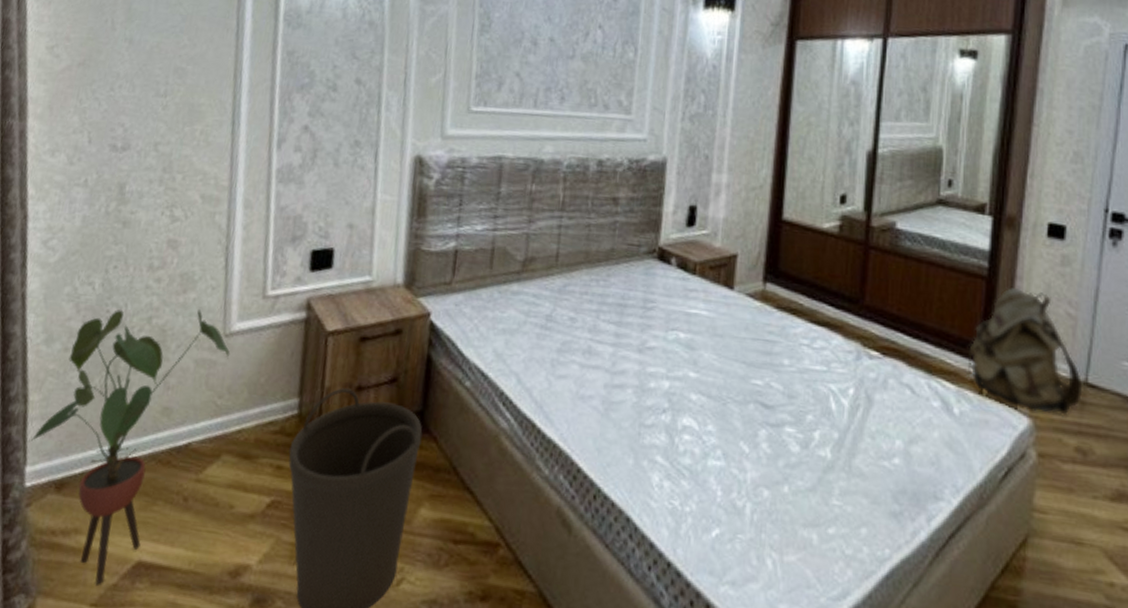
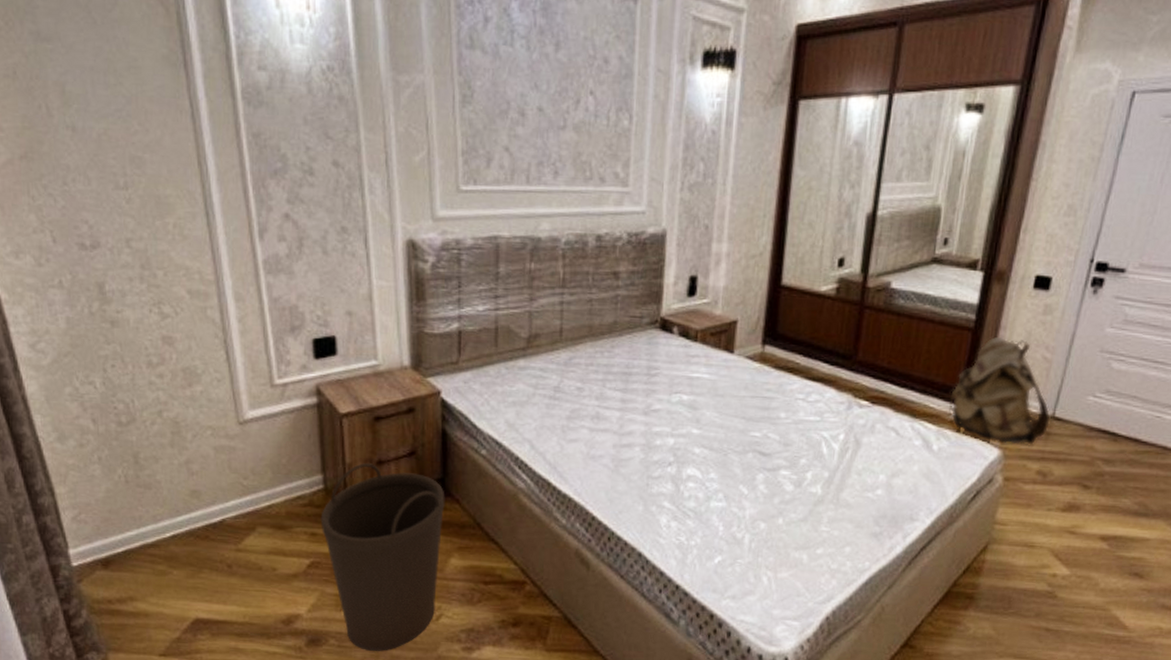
house plant: present [28,309,230,585] -> none [65,401,247,640]

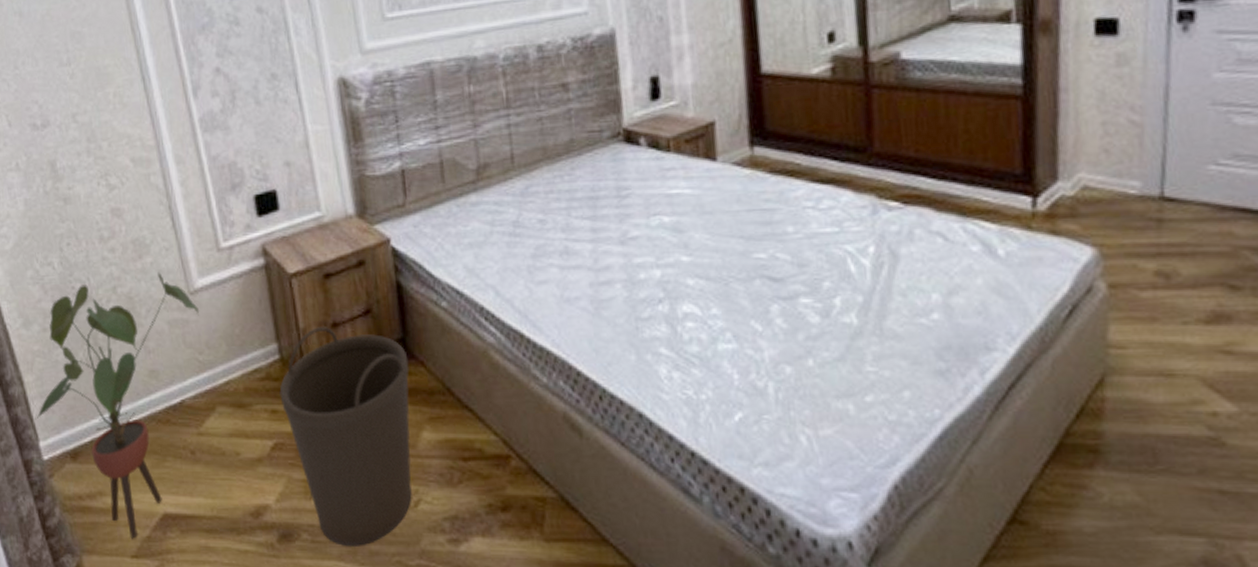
house plant: none [65,401,247,640] -> present [35,272,199,539]
backpack: present [947,336,1051,445] -> none [1008,101,1159,238]

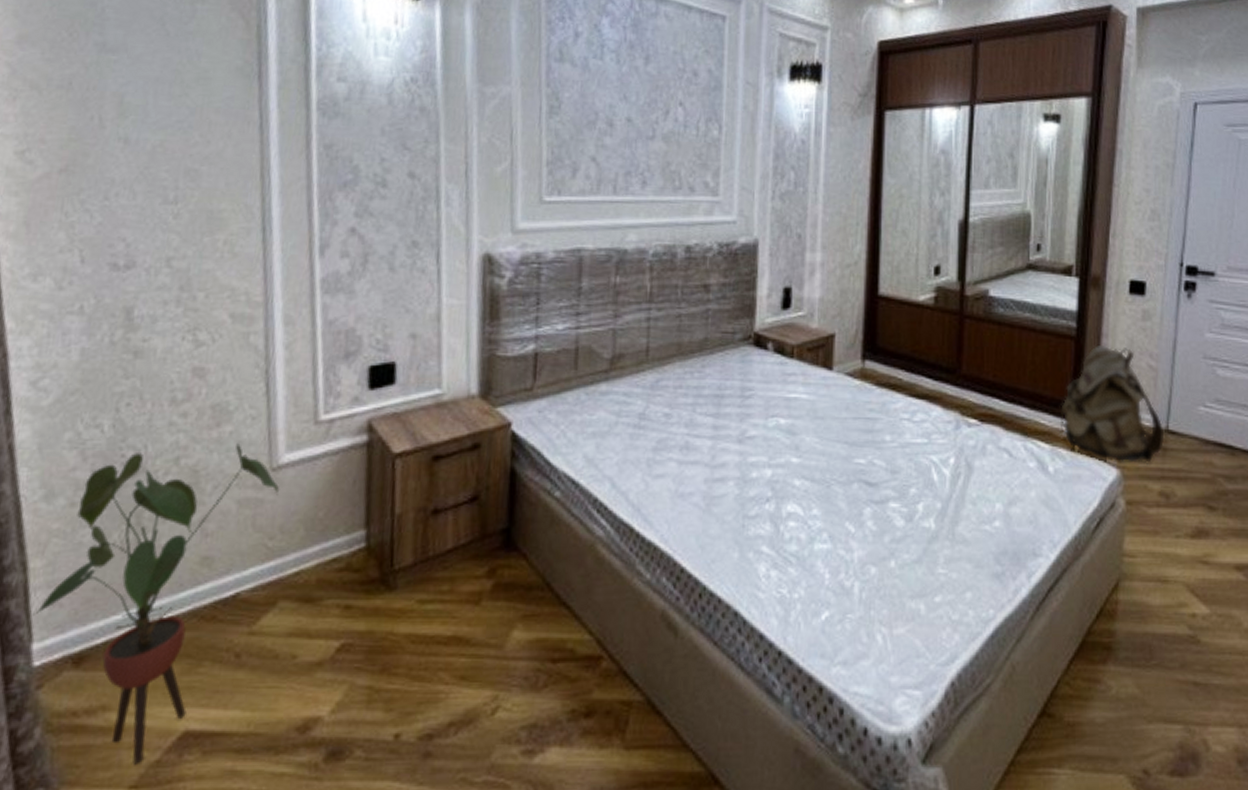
basket: present [279,327,412,546] -> none [358,513,511,763]
backpack: none [1008,101,1159,238] -> present [1059,344,1165,463]

